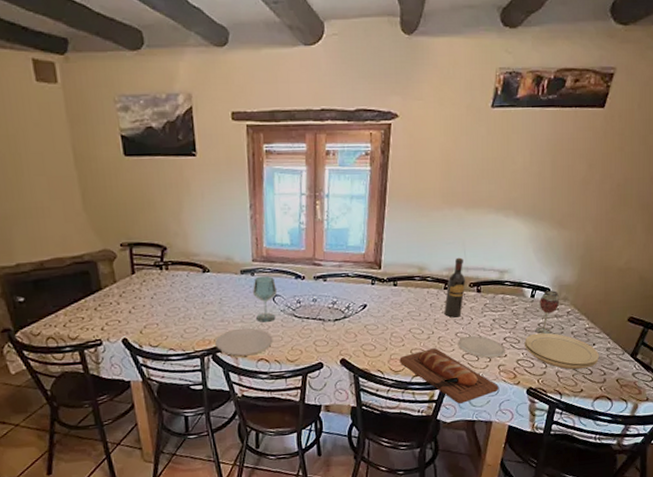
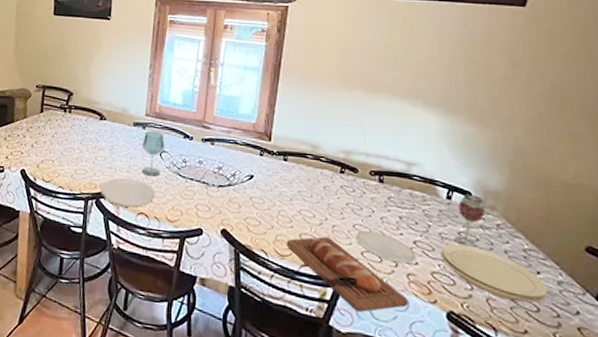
wine bottle: present [444,257,466,318] -> none [340,141,366,207]

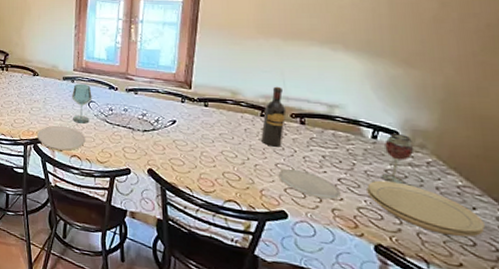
bread loaf: present [286,237,408,313] -> none [210,175,334,245]
wine bottle: none [340,141,366,207] -> present [261,86,287,147]

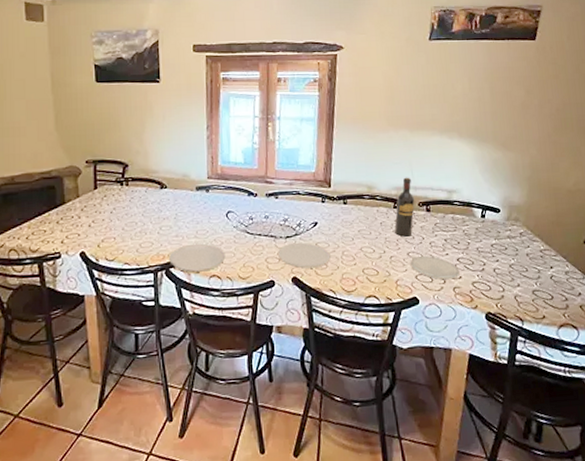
wine glass: present [72,83,92,124] -> none [207,192,230,238]
plate: none [135,136,188,164] -> present [278,242,331,269]
plate: present [366,180,485,237] -> none [478,254,559,294]
wineglass: present [382,132,414,185] -> none [489,210,511,256]

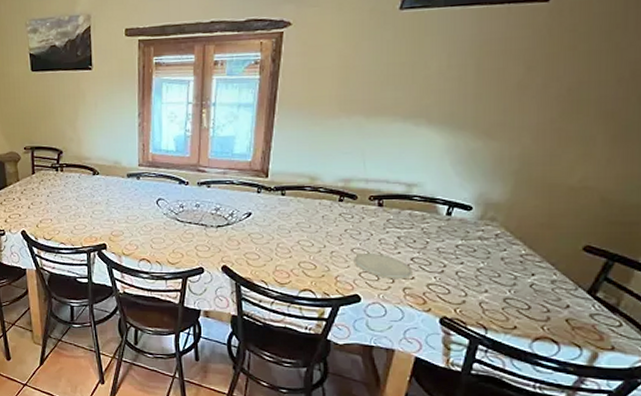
plate: present [169,243,226,272] -> none [101,228,155,255]
plate: present [278,242,331,269] -> none [208,232,264,258]
wine bottle: present [394,177,415,237] -> none [338,168,365,232]

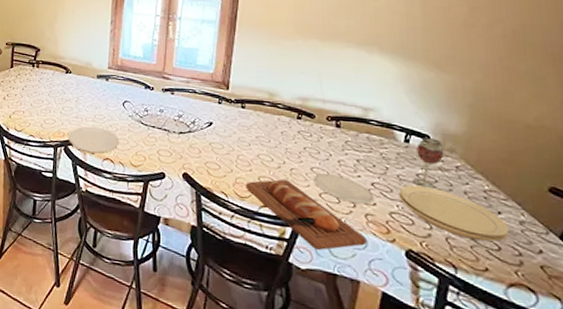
plate: none [101,228,155,255] -> present [68,126,120,154]
bread loaf: none [285,263,403,327] -> present [245,179,367,251]
plate: none [437,256,540,303] -> present [399,184,509,242]
wineglass: none [453,208,485,259] -> present [414,136,445,190]

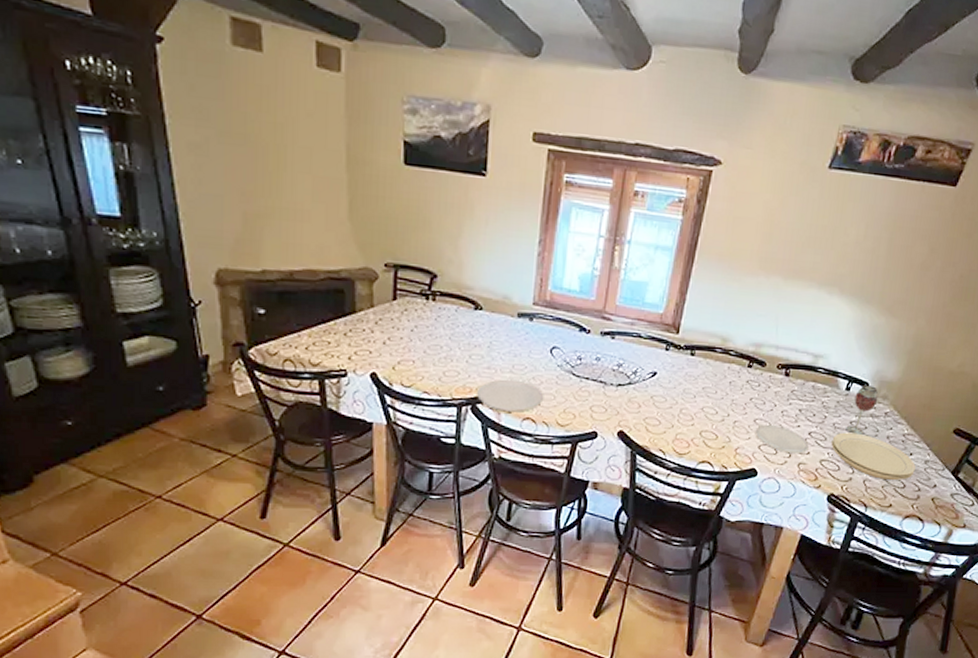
bread loaf: present [245,179,367,251] -> none [685,433,796,503]

